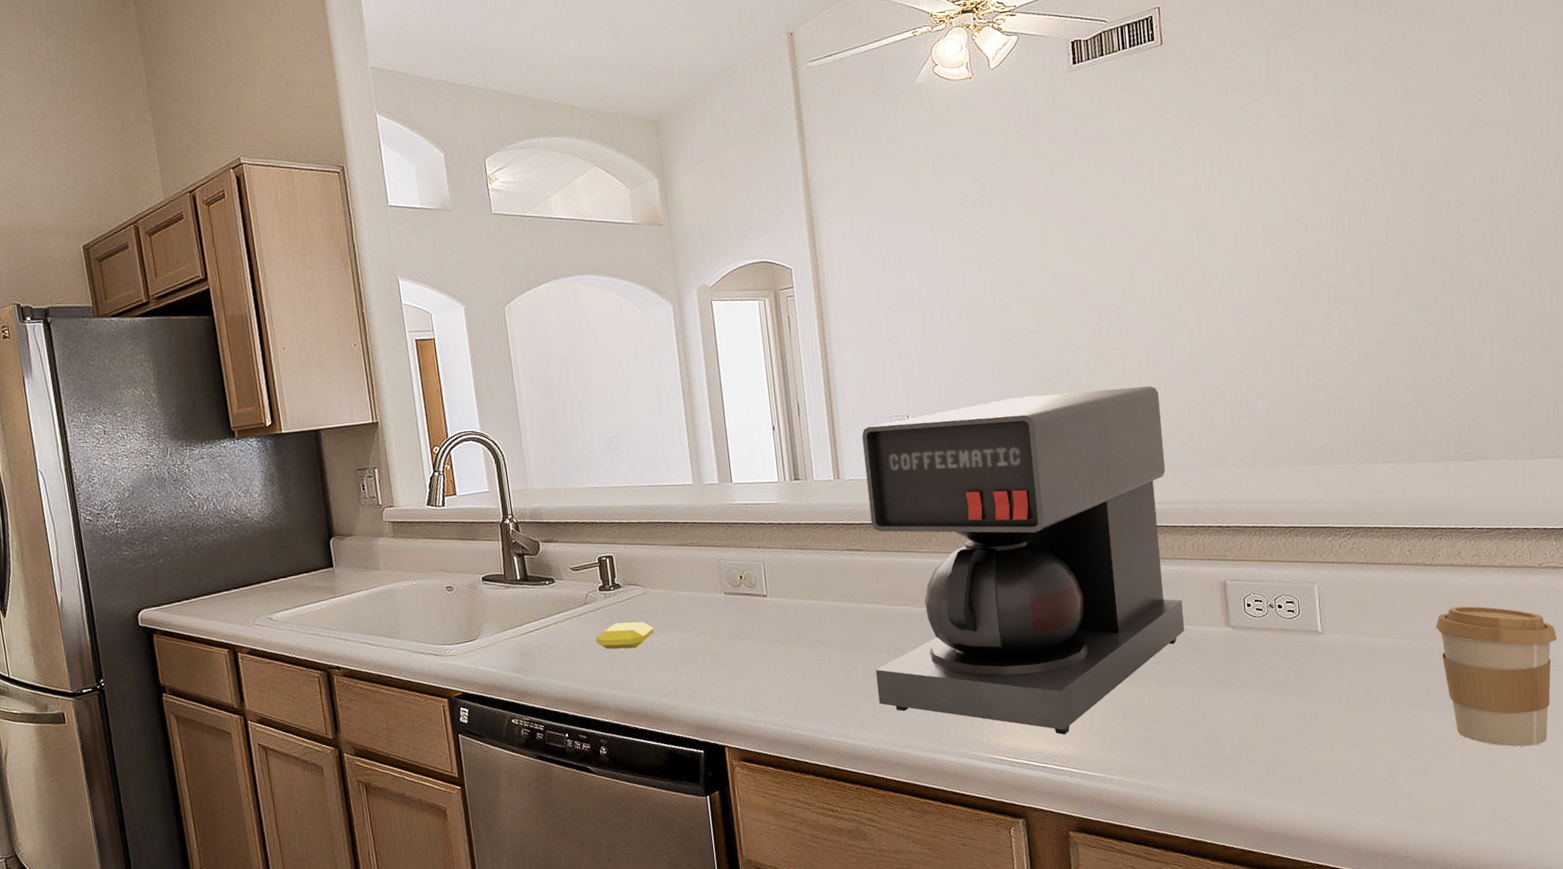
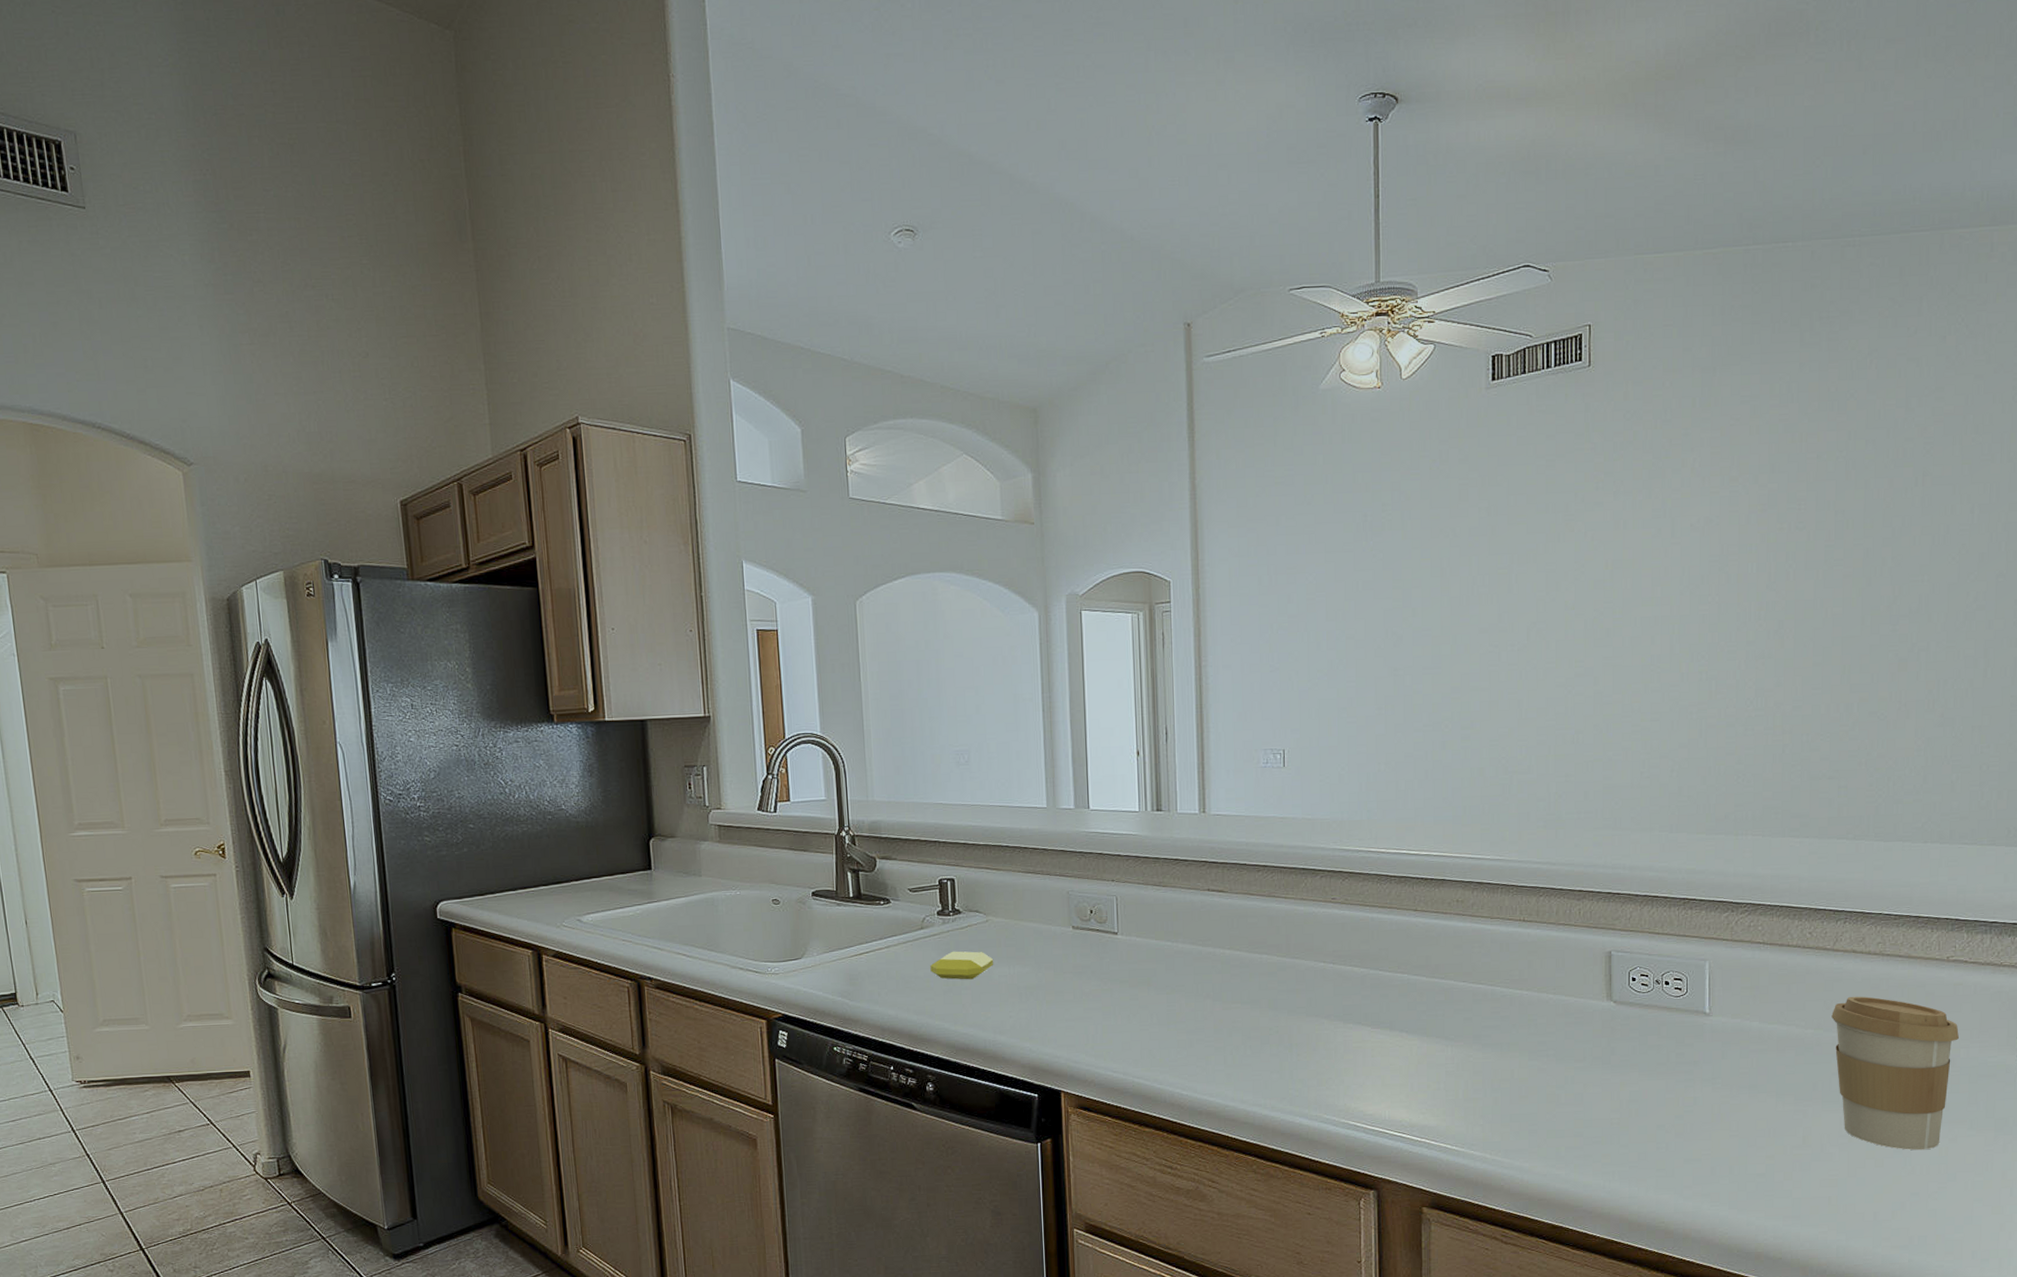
coffee maker: present [862,385,1184,735] -> none [1228,736,1563,1104]

